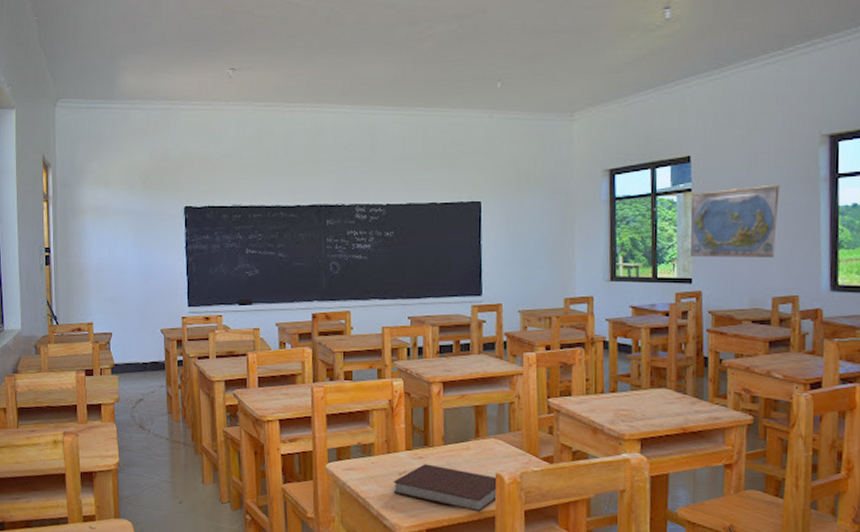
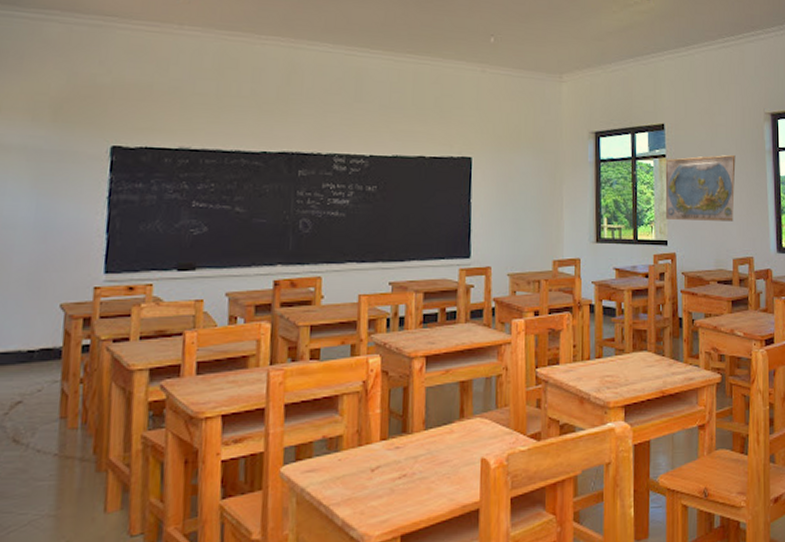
notebook: present [393,464,499,512] -> none [363,455,484,506]

